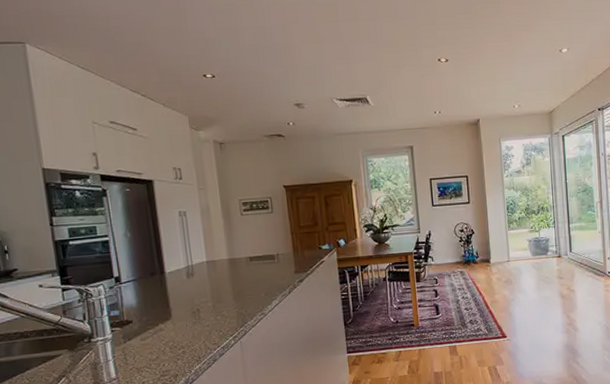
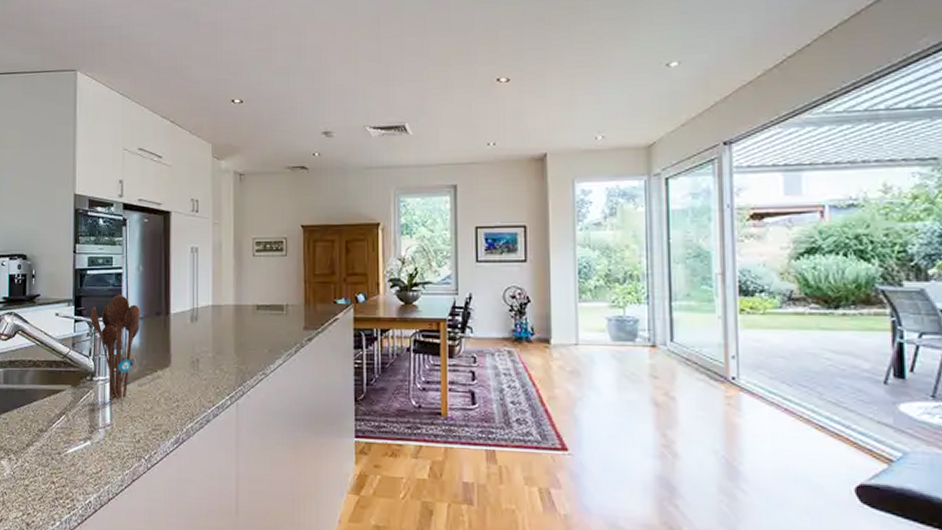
utensil holder: none [79,260,135,357] -> present [91,295,141,401]

